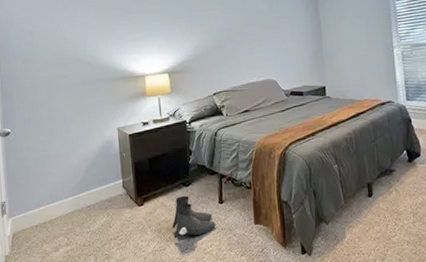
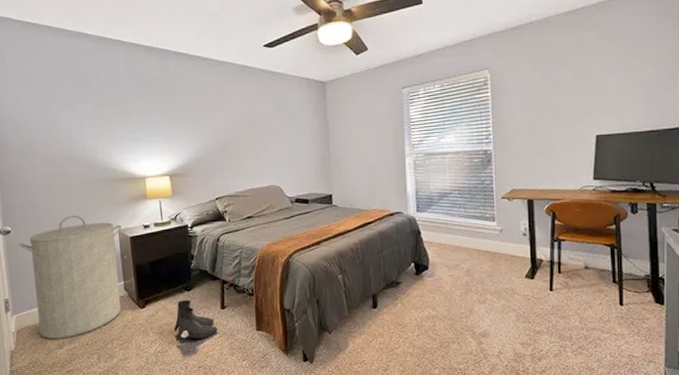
laundry hamper: none [17,114,121,242] -> present [18,214,122,340]

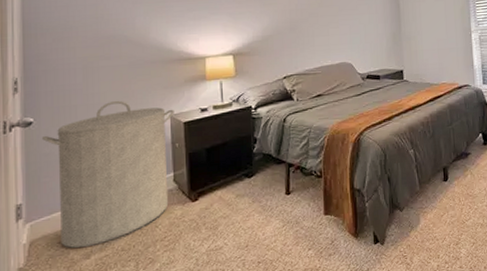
boots: present [173,299,219,341] -> none [230,187,283,236]

